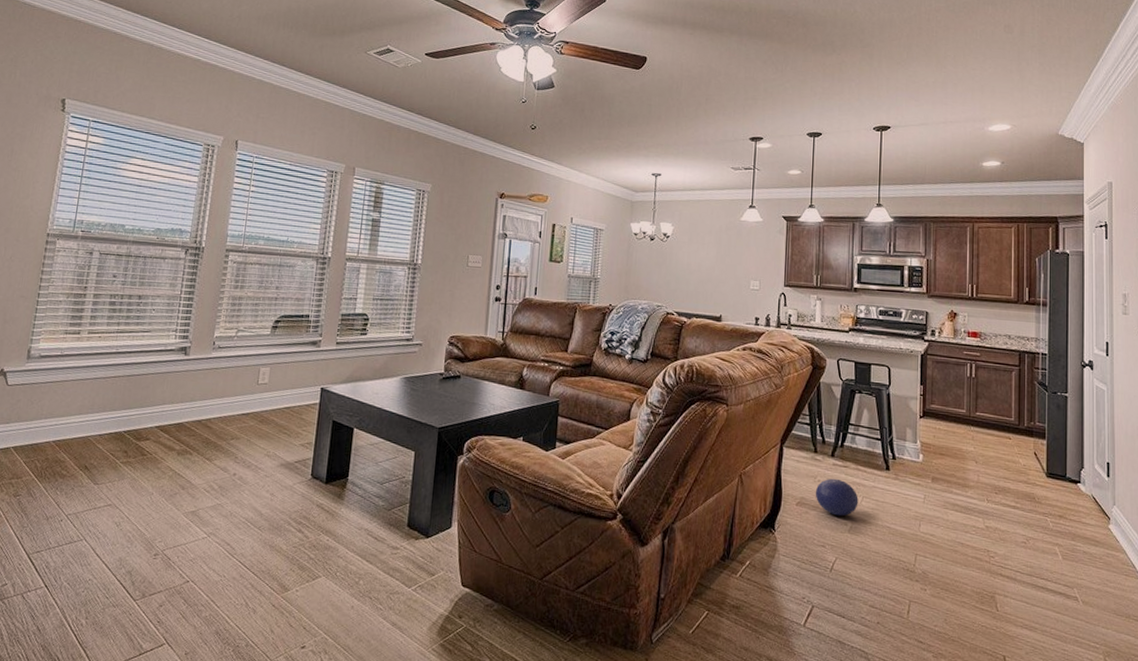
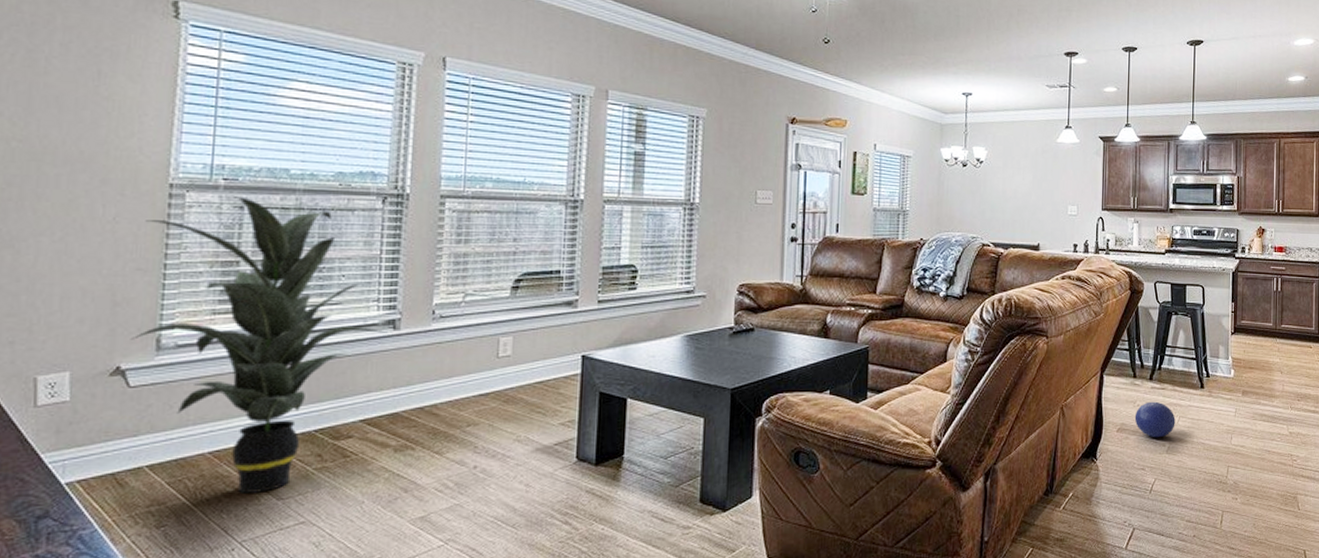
indoor plant: none [11,243,181,477] -> present [130,195,388,493]

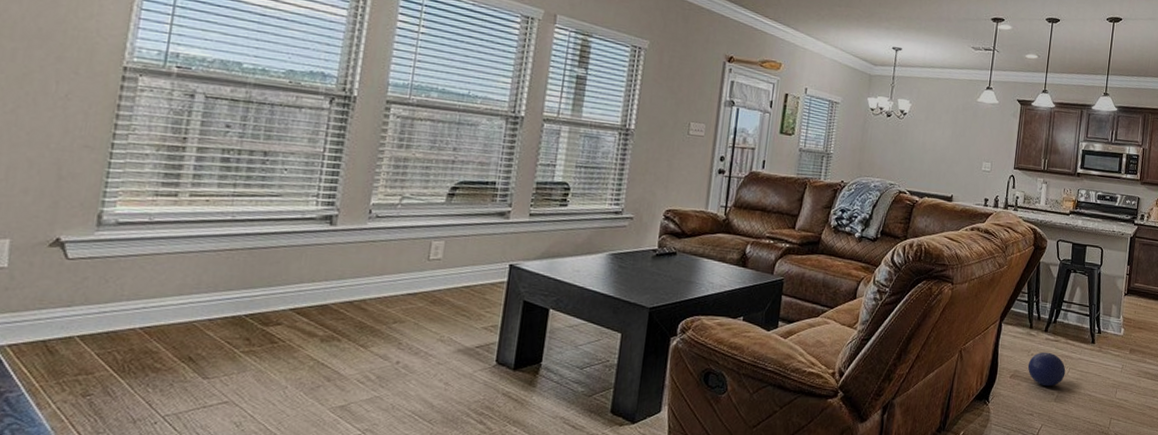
indoor plant: present [130,195,388,493] -> none [72,83,325,371]

